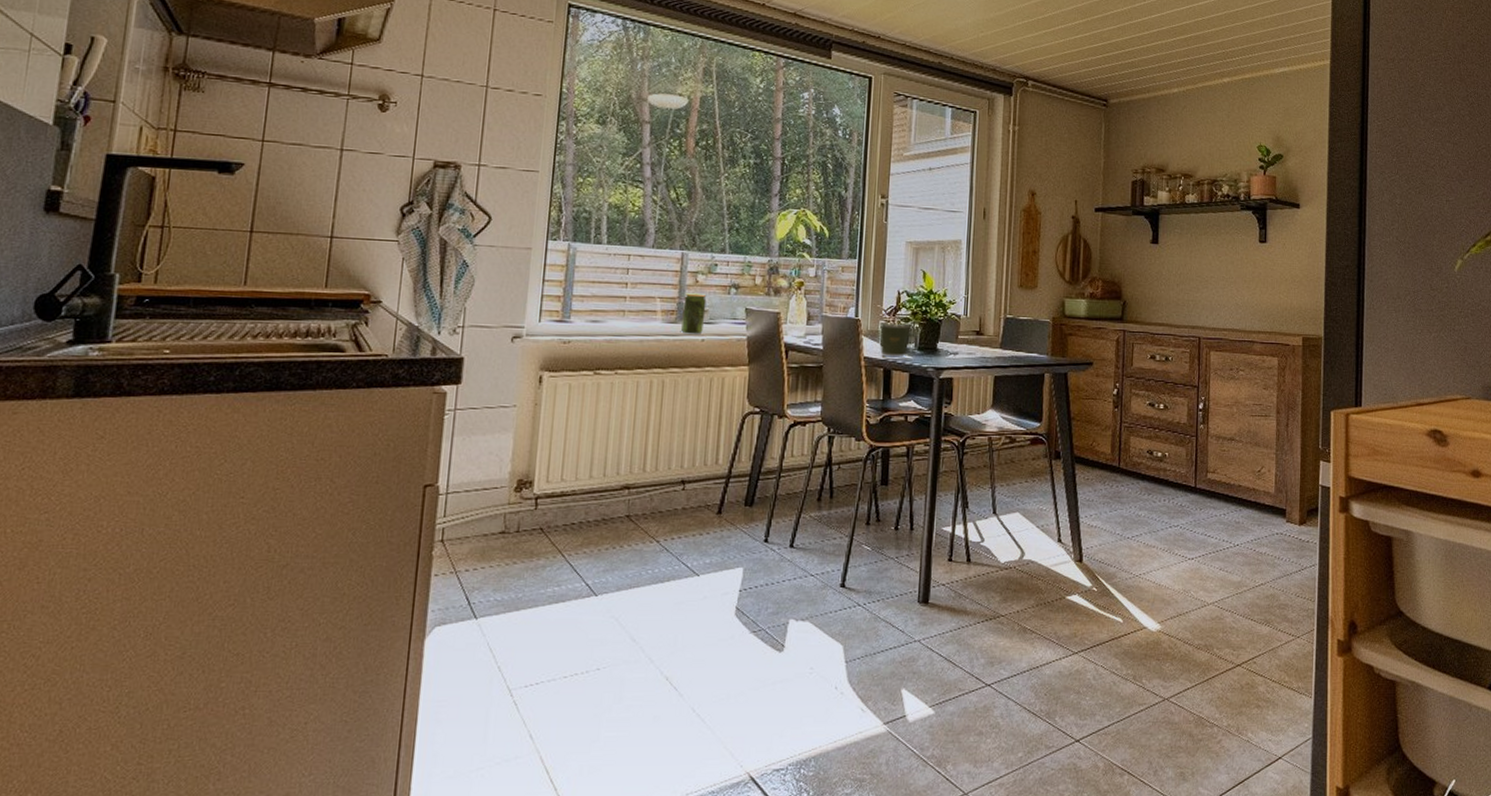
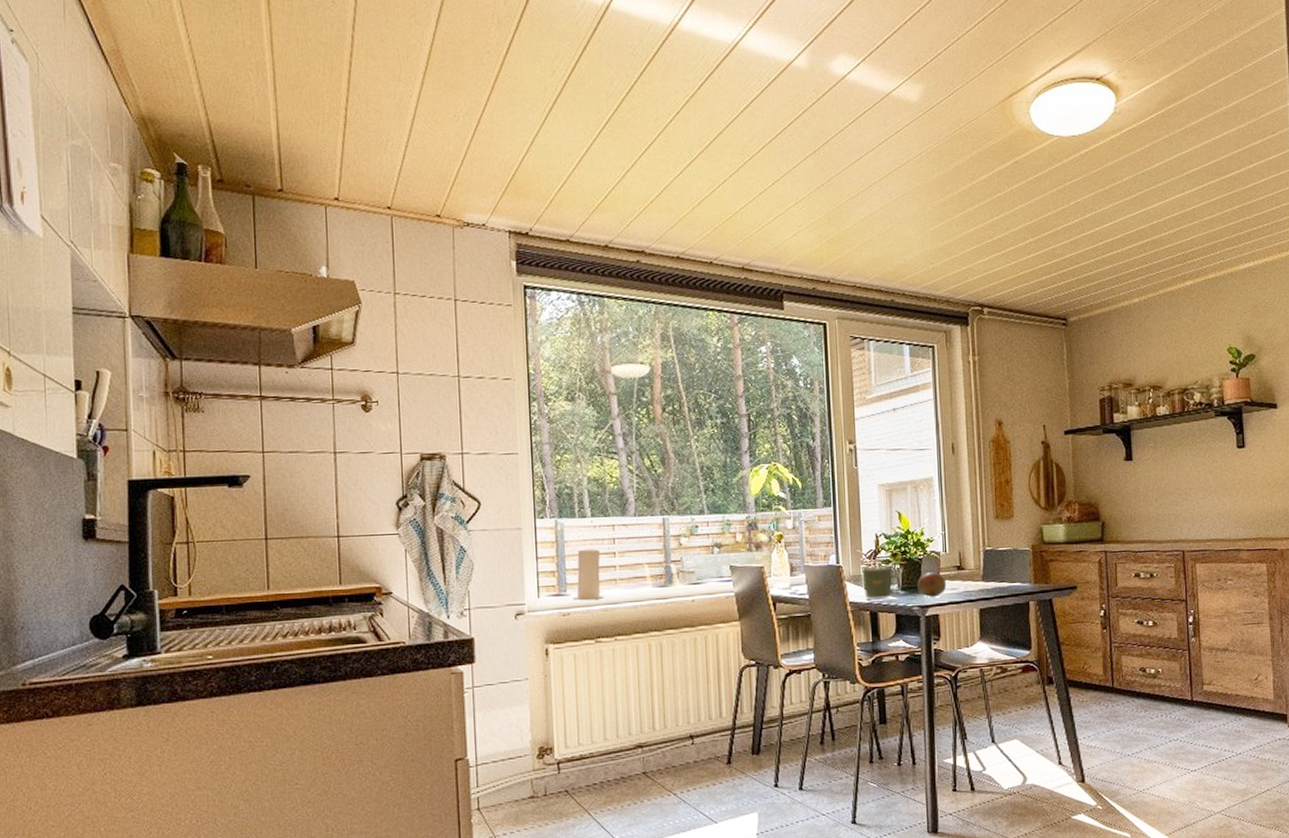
candle: none [576,276,612,329] -> present [572,548,604,600]
jar: present [681,293,707,334] -> none [670,556,693,596]
fruit: none [934,334,964,361] -> present [917,572,947,598]

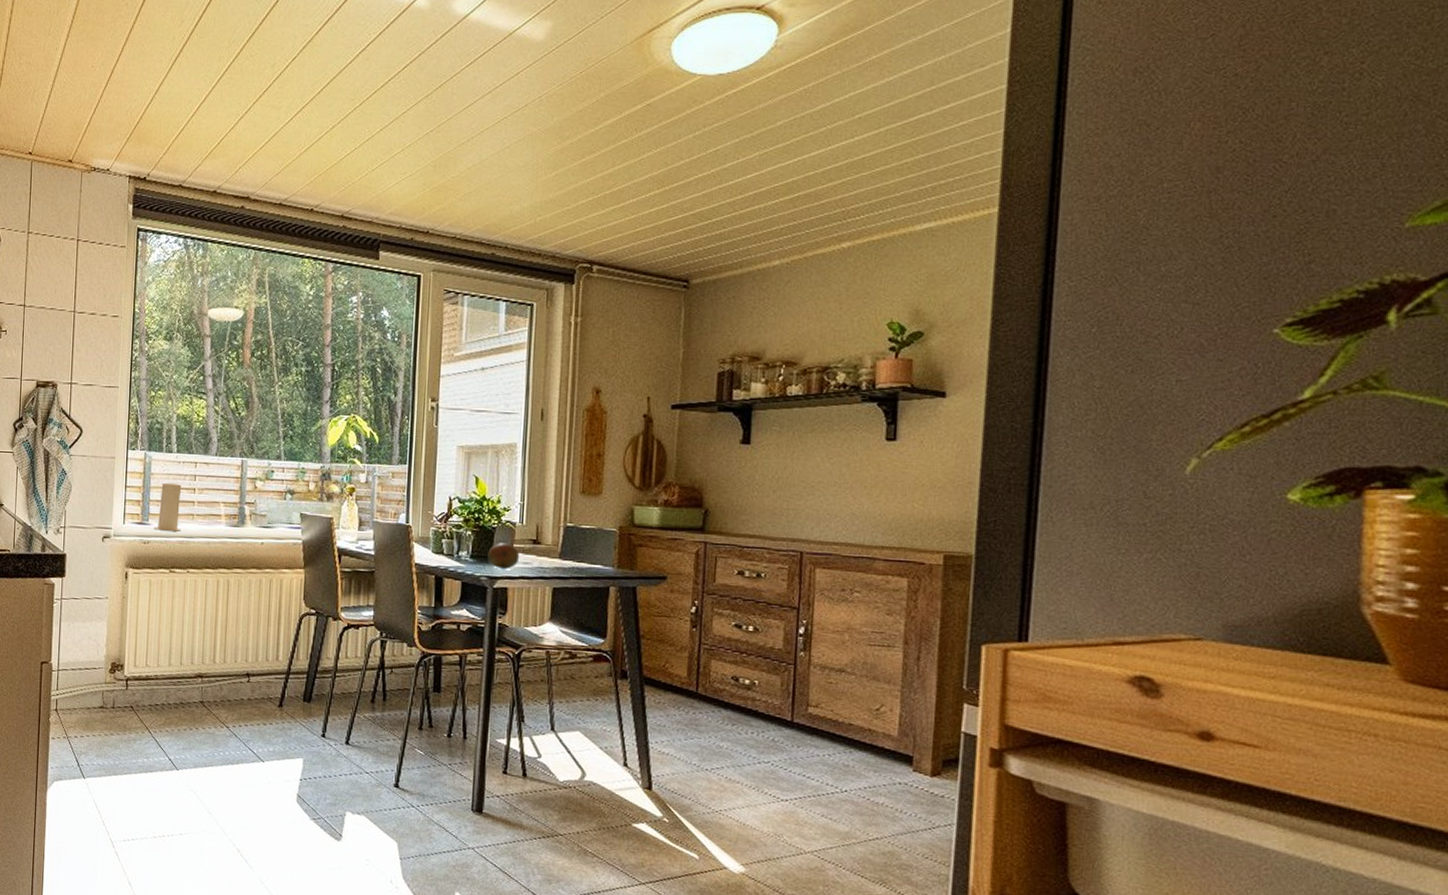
mug: present [863,567,903,600] -> none [431,530,473,565]

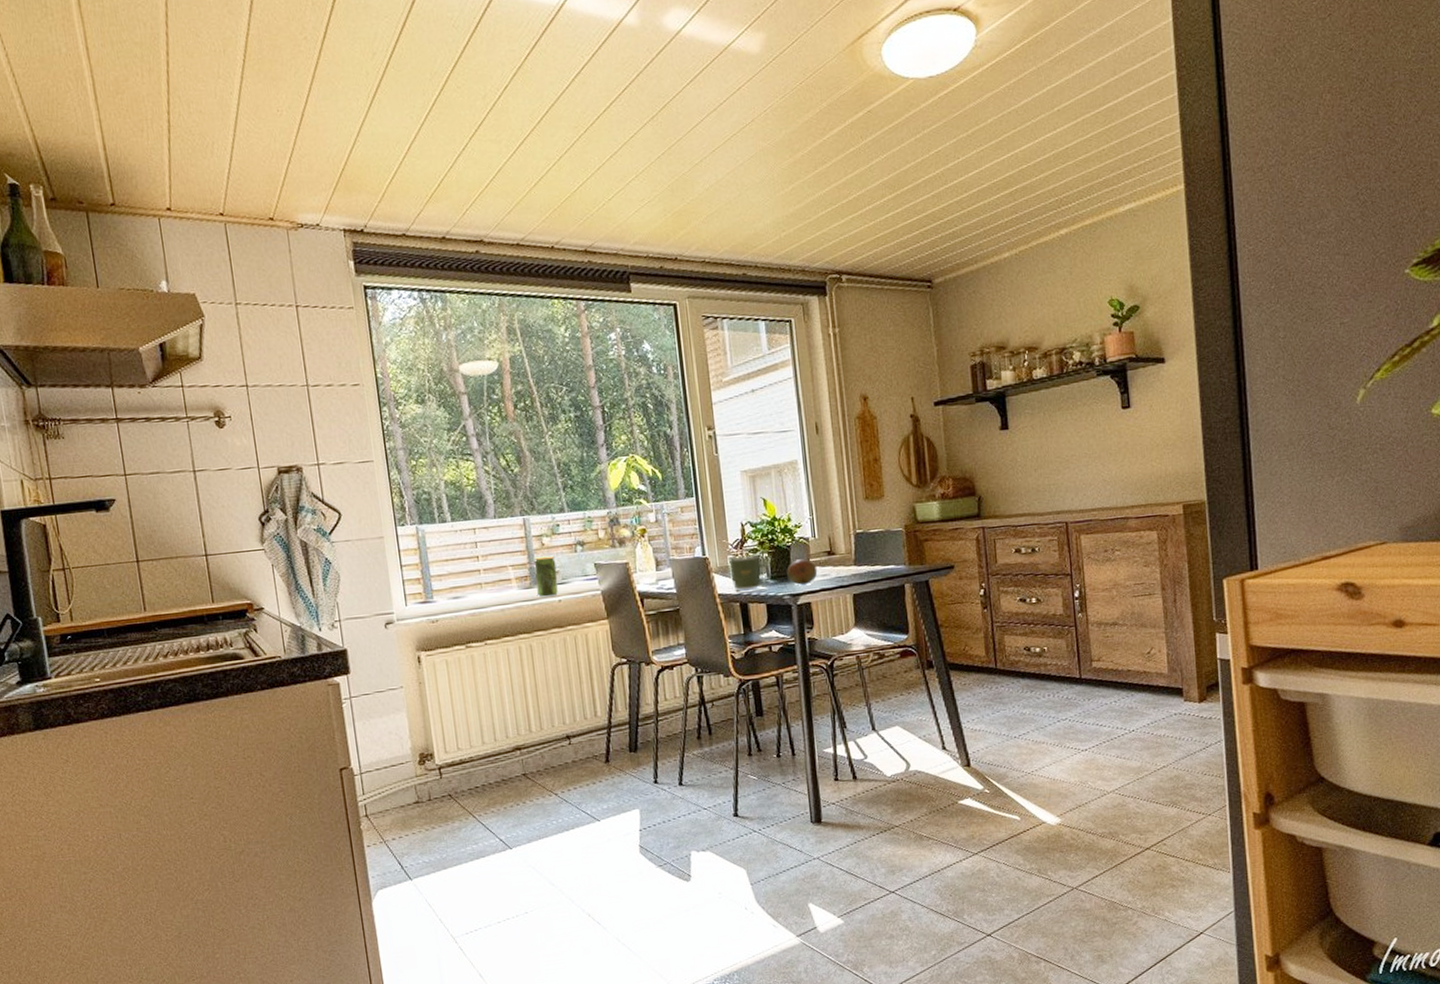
candle: present [153,482,182,531] -> none [439,553,471,607]
jar: none [243,498,265,538] -> present [534,555,558,597]
mug: none [431,530,473,565] -> present [730,556,772,591]

